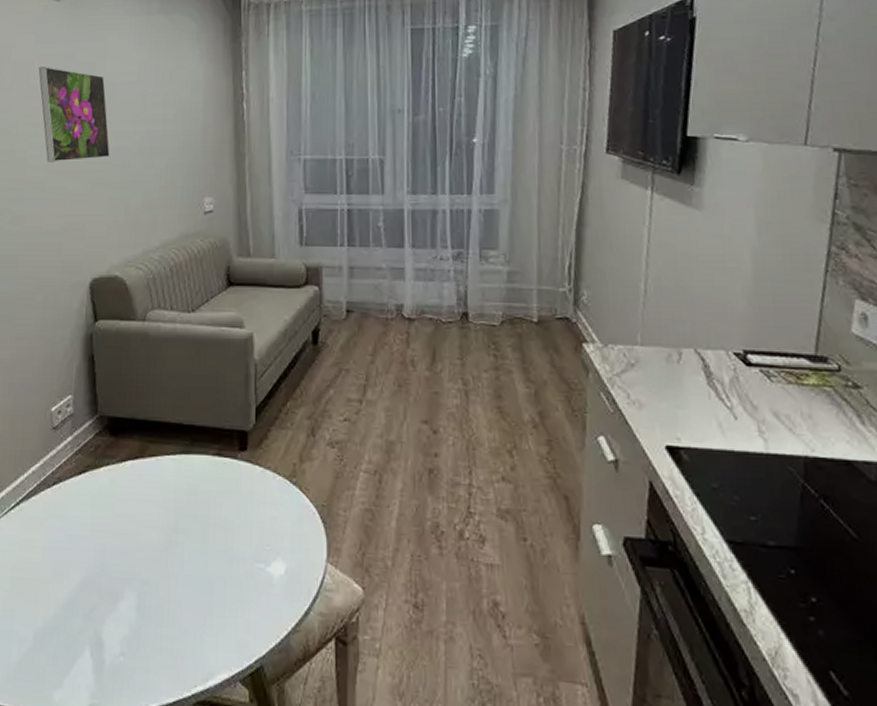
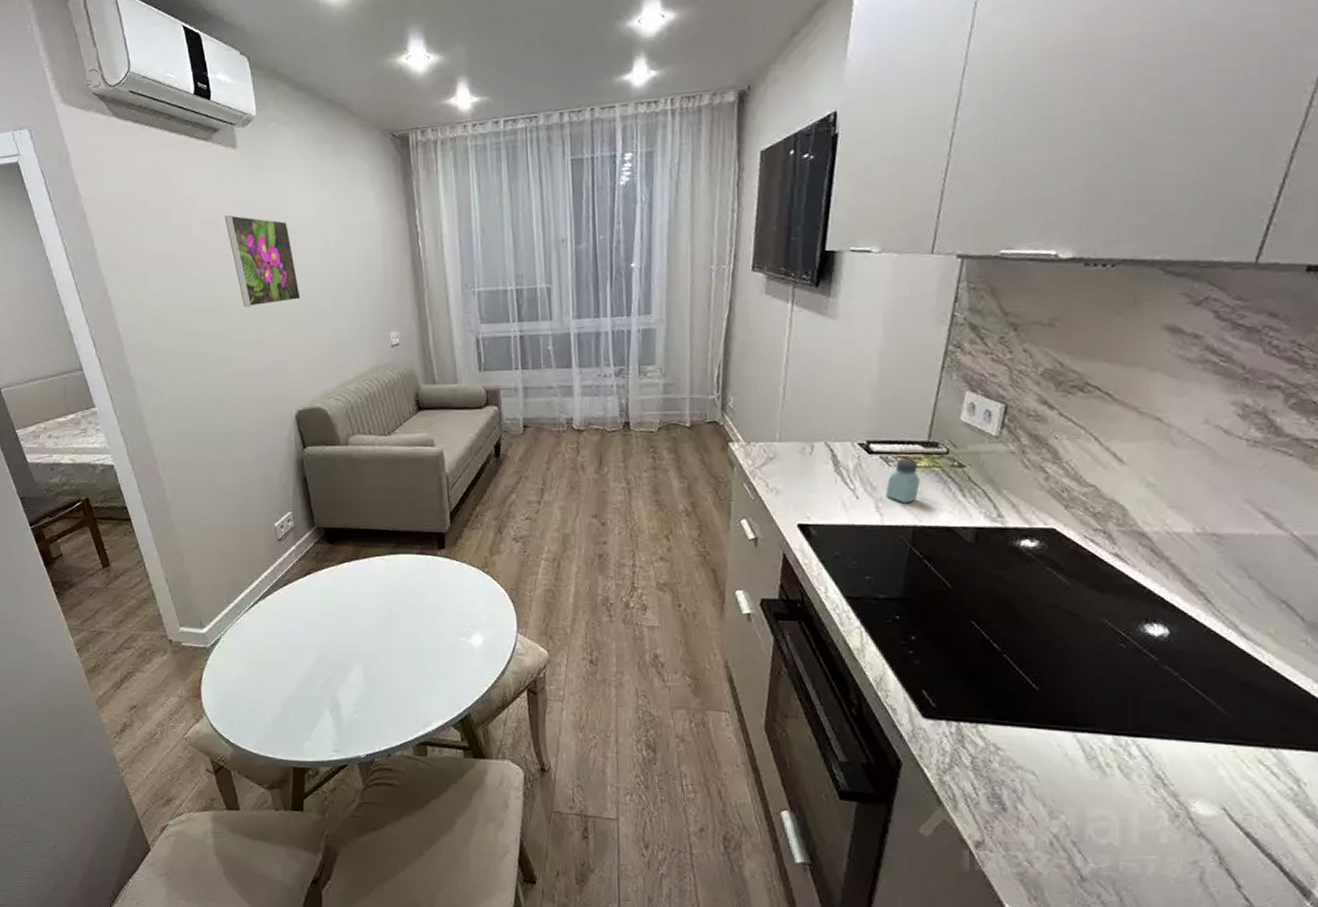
saltshaker: none [769,374,809,428] -> present [886,459,920,504]

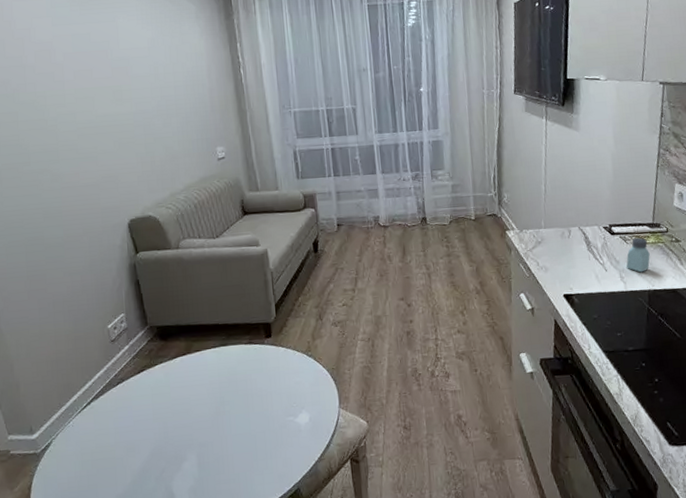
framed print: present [224,215,301,307] -> none [58,46,132,127]

